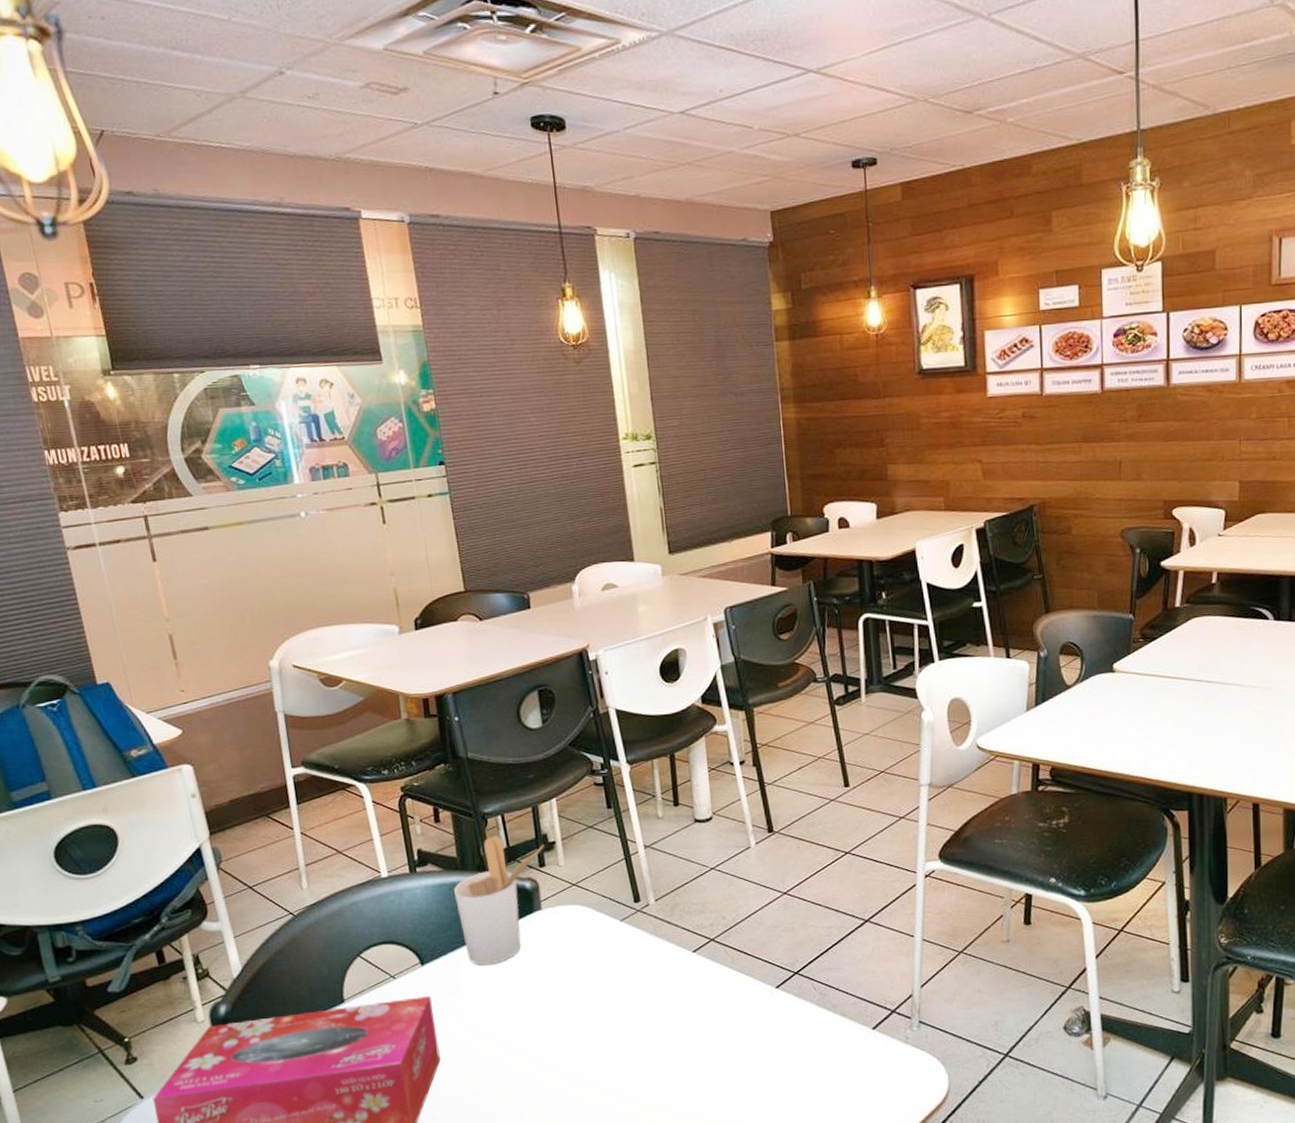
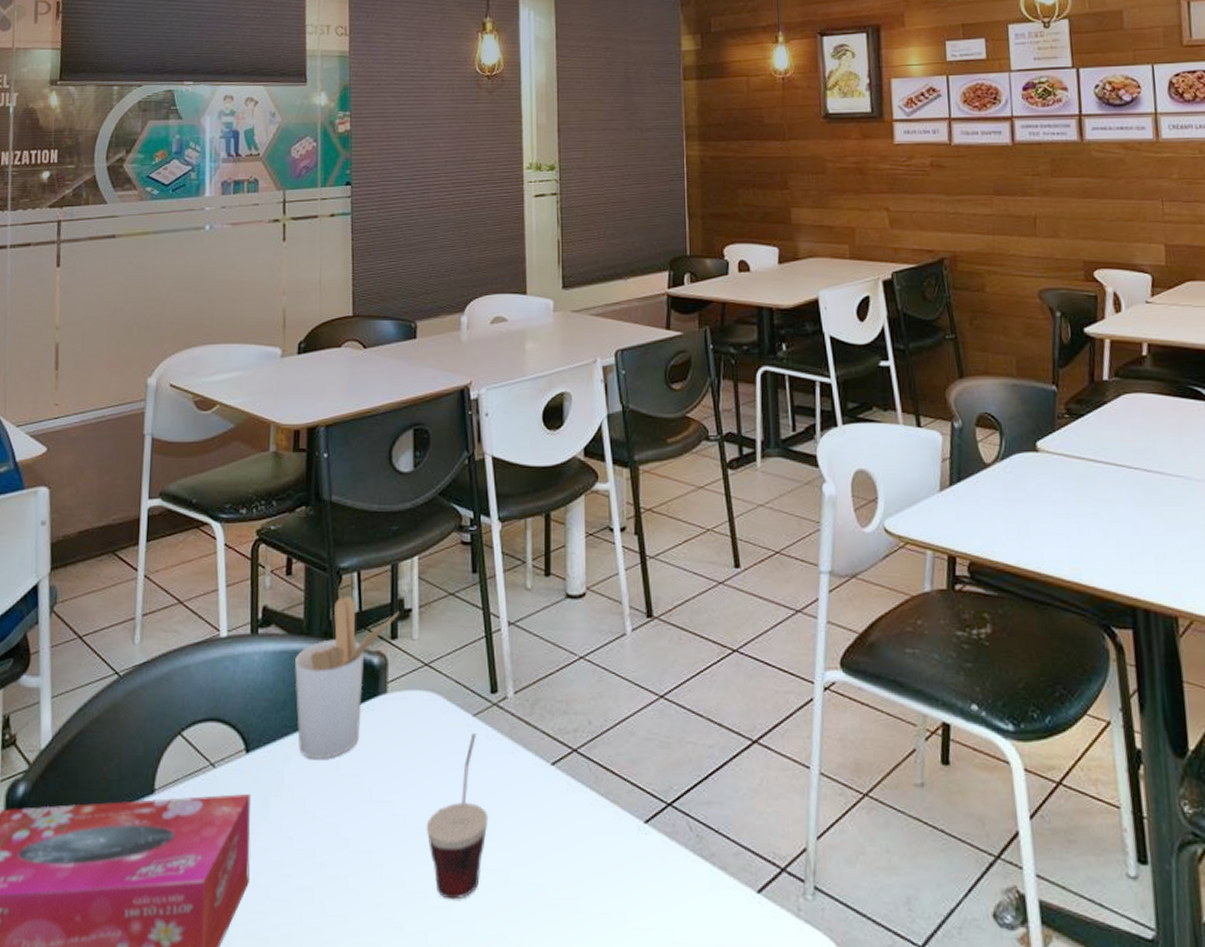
cup: none [588,934,642,1057] -> present [426,733,489,900]

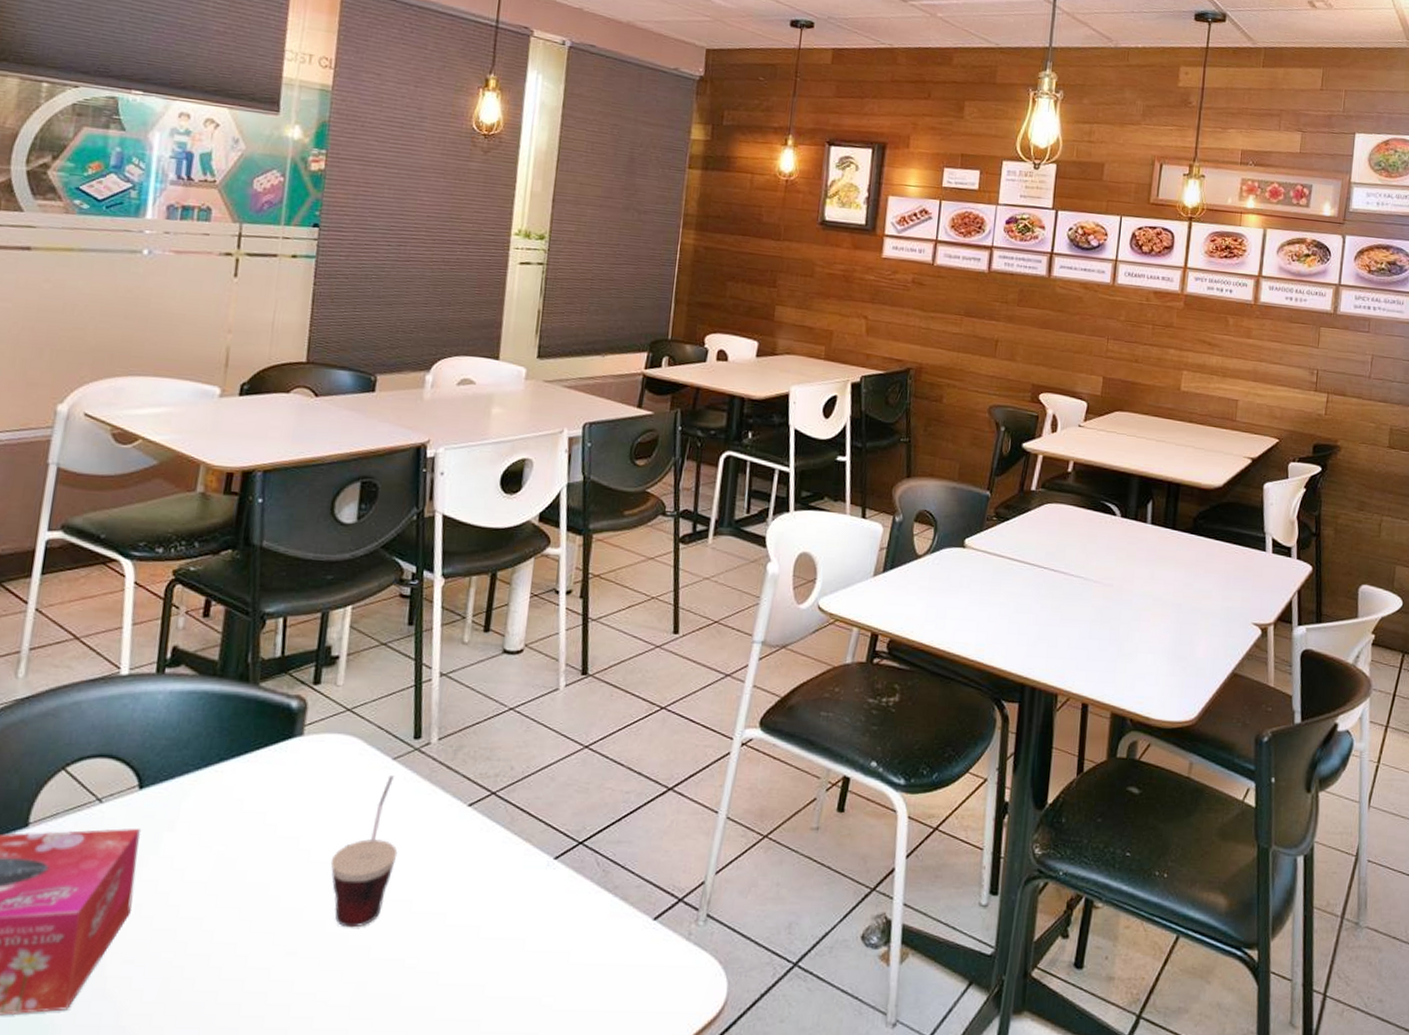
utensil holder: present [294,596,399,759] -> none [199,640,325,797]

